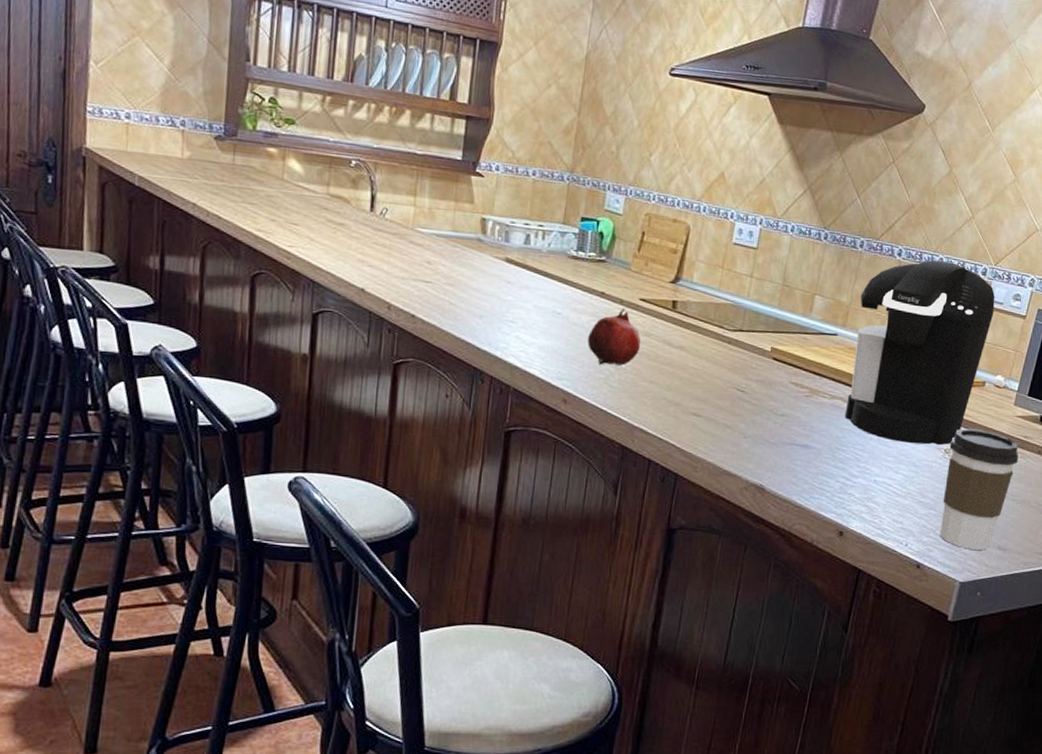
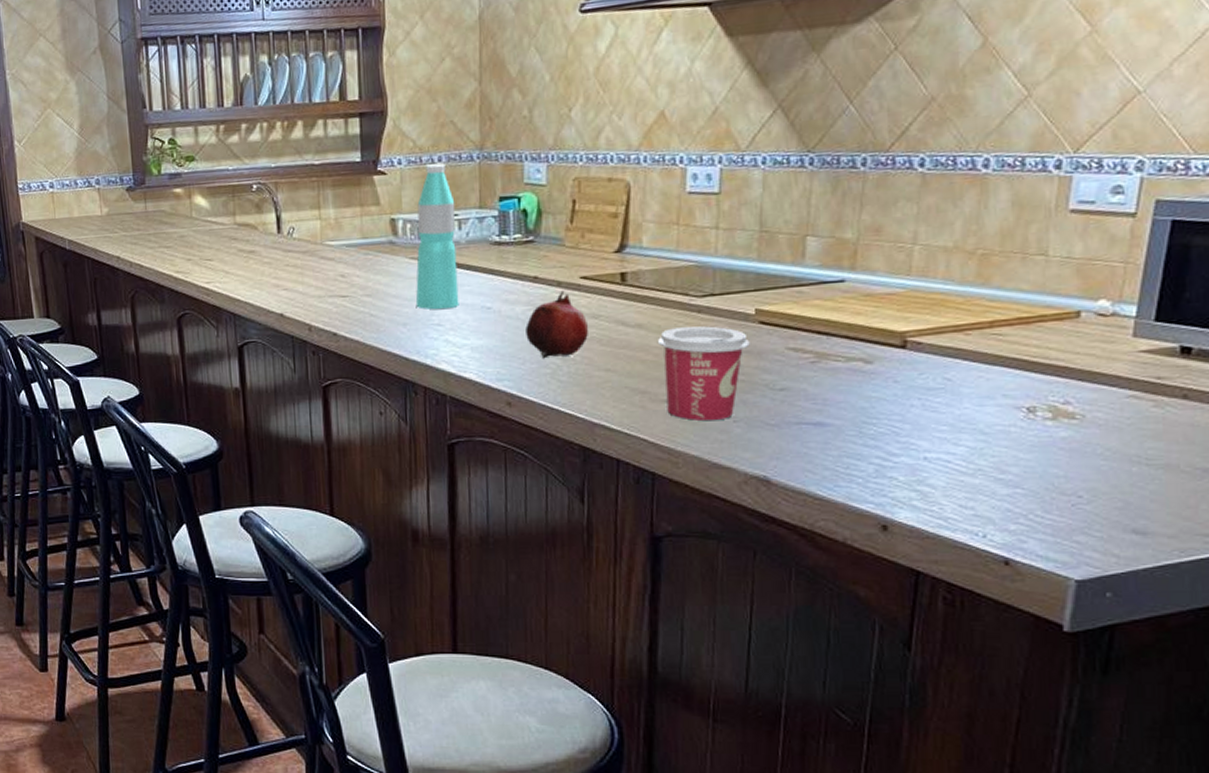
water bottle: none [493,176,542,309] -> present [415,163,459,310]
cup: none [694,353,764,435] -> present [657,326,750,421]
coffee maker: present [845,260,995,445] -> none [869,161,1082,406]
coffee cup: present [940,428,1019,550] -> none [1033,376,1150,536]

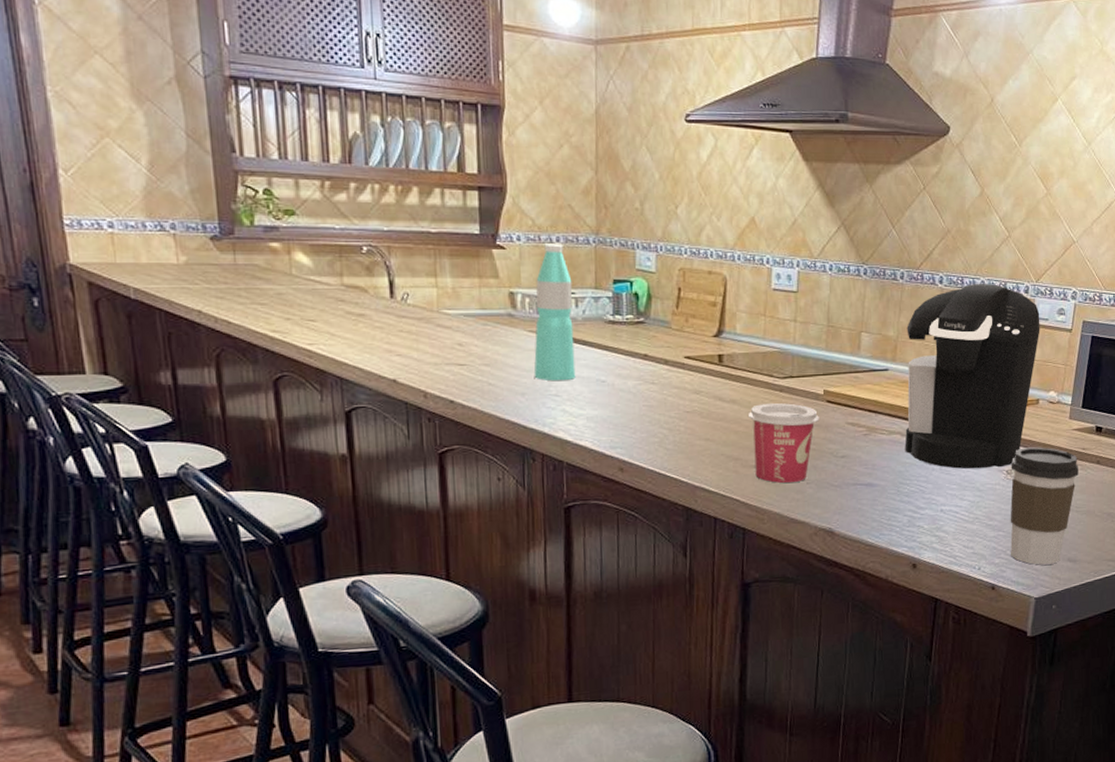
fruit: present [525,291,588,359] -> none [636,368,691,429]
coffee maker: none [869,161,1082,406] -> present [904,283,1040,469]
coffee cup: none [1033,376,1150,536] -> present [1010,447,1078,565]

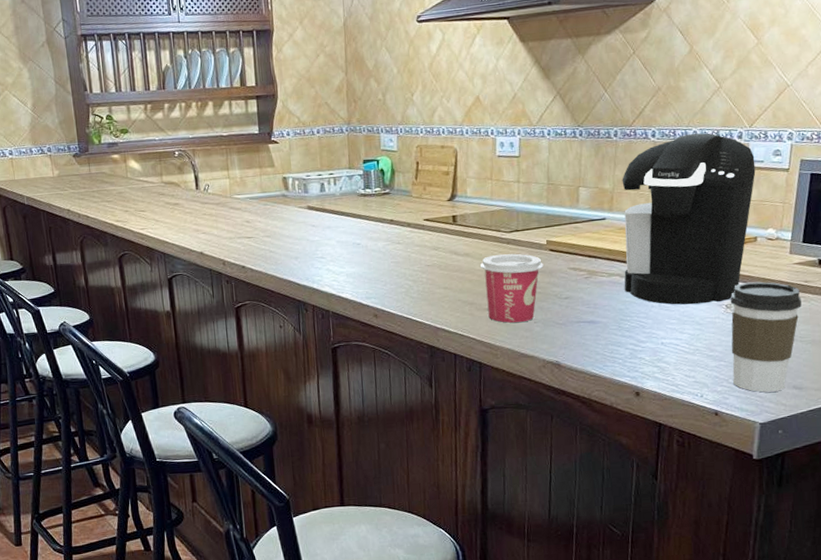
water bottle: present [533,244,576,381] -> none [302,134,337,246]

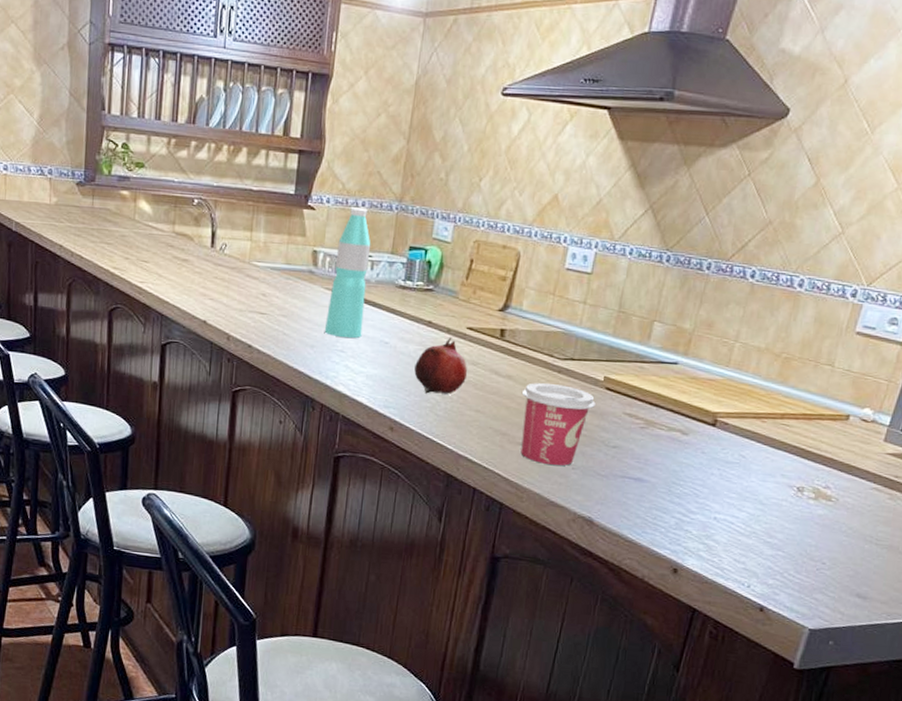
water bottle: none [302,134,337,246] -> present [324,207,371,339]
fruit: none [386,230,431,281] -> present [414,337,467,395]
coffee maker: present [622,133,756,305] -> none [683,281,867,483]
coffee cup: present [730,281,802,393] -> none [788,465,887,597]

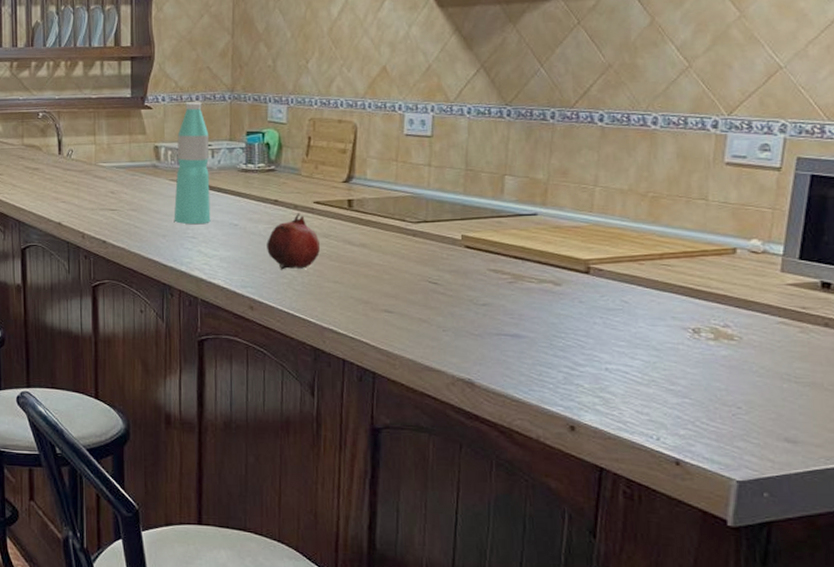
cup: present [520,383,596,466] -> none [378,248,457,330]

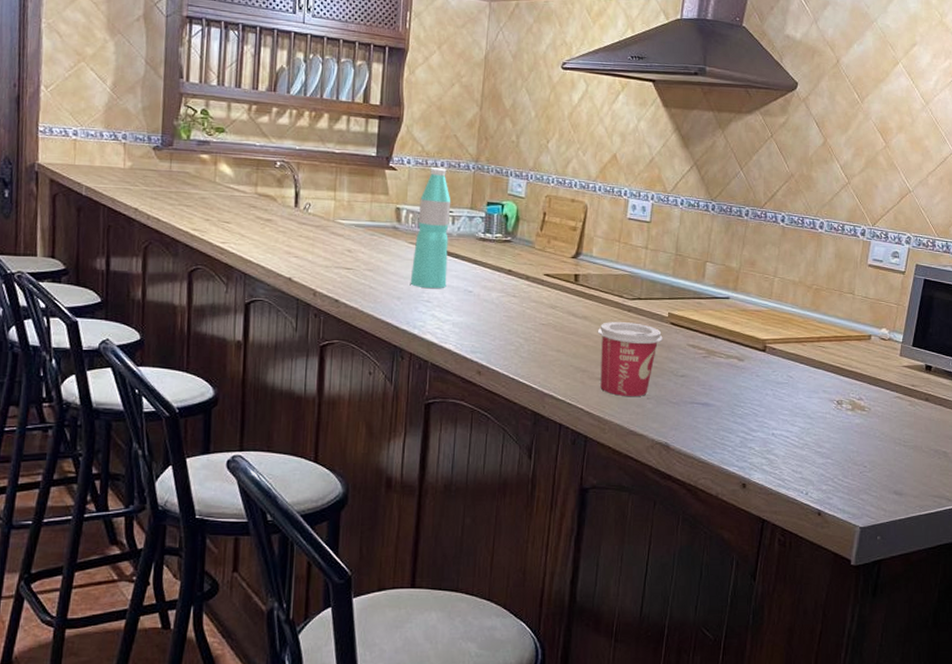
fruit: present [267,213,320,270] -> none [498,284,546,338]
cup: none [378,248,457,330] -> present [597,322,663,397]

